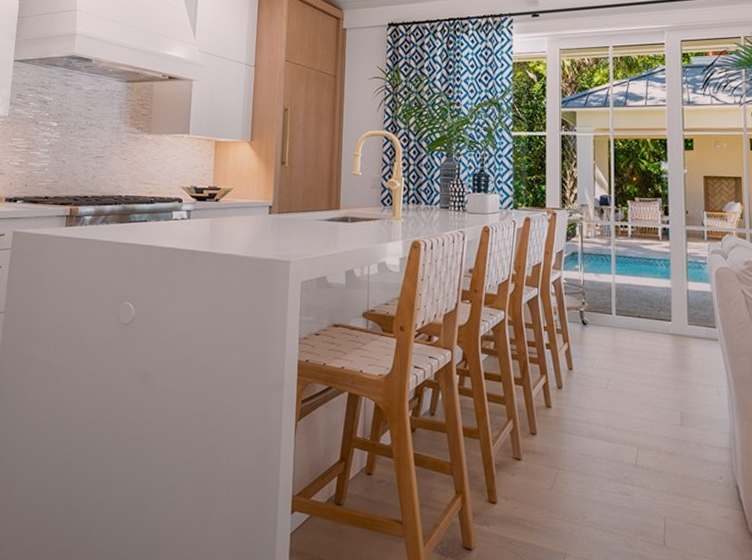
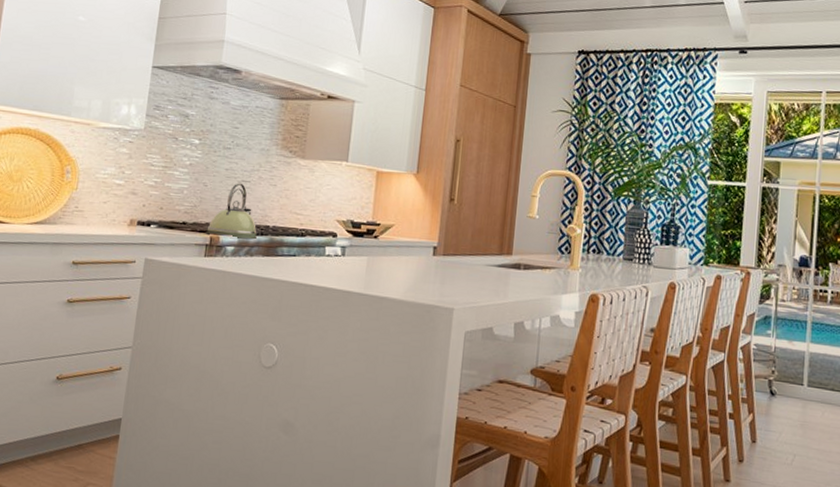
kettle: none [65,159,112,210] -> present [205,183,258,240]

